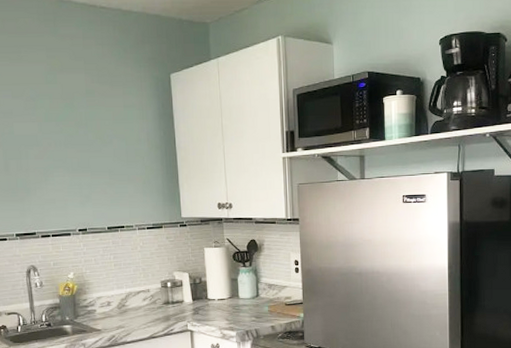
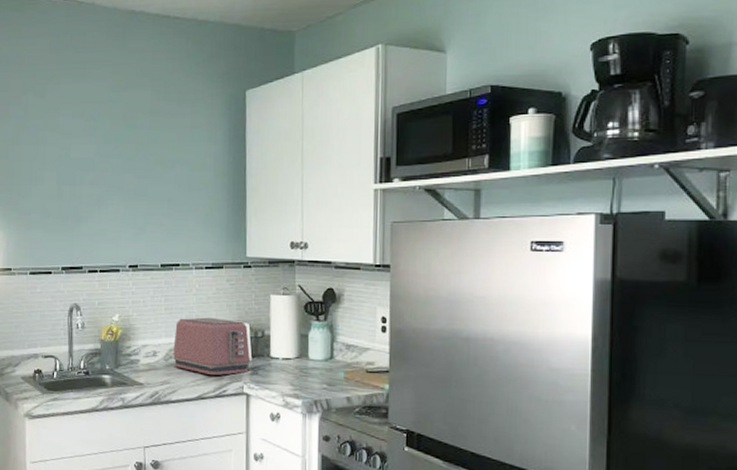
toaster: none [125,270,192,318] -> present [173,317,251,376]

